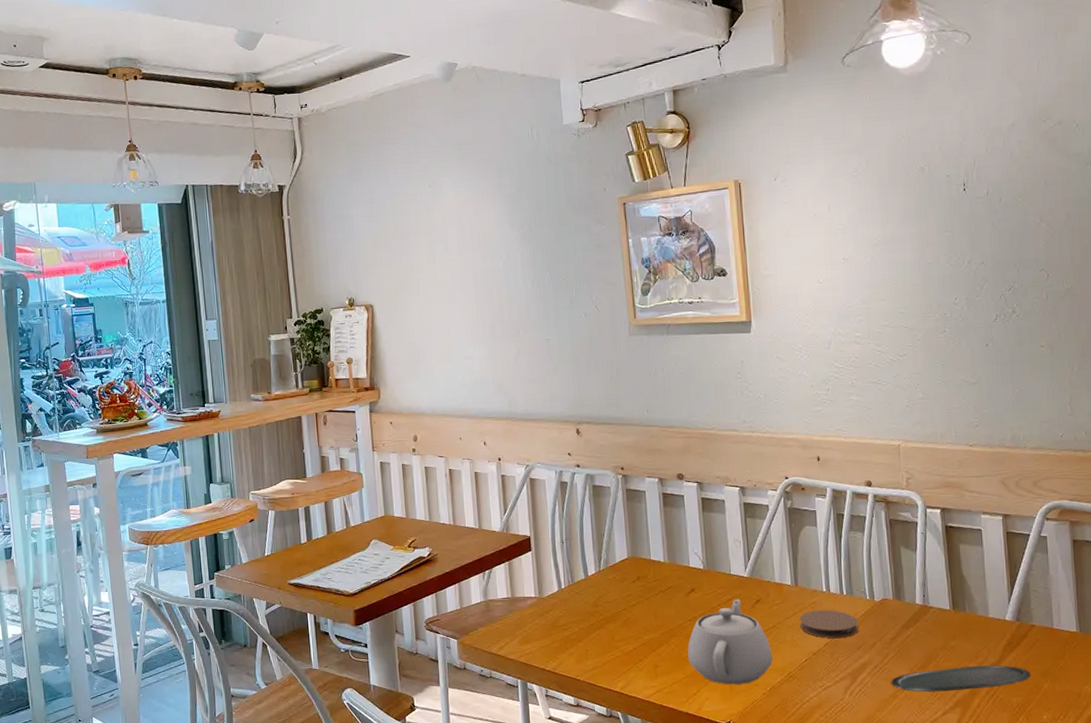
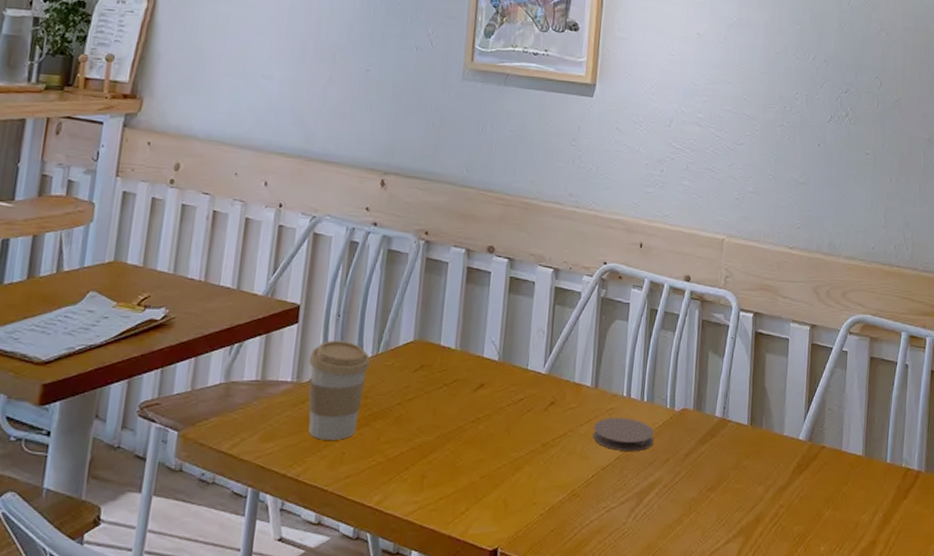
coffee cup: none [545,562,596,641] -> present [308,340,371,440]
teapot: present [688,598,773,685] -> none [462,399,558,503]
oval tray: present [891,665,1032,692] -> none [677,488,816,518]

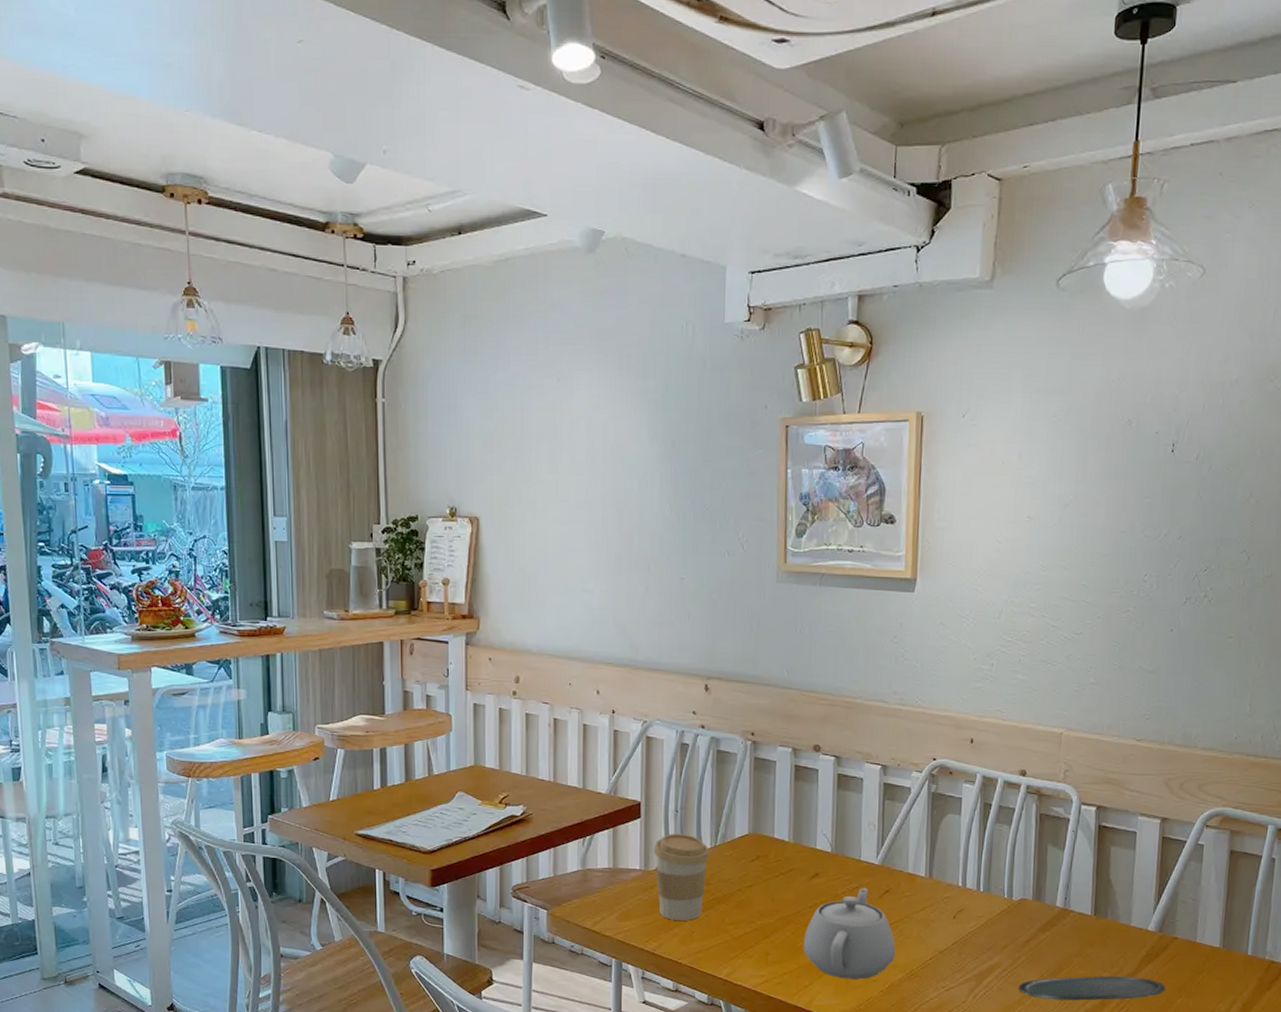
teapot: none [462,399,558,503] -> present [804,887,896,980]
coaster: present [593,417,654,452] -> none [929,905,992,938]
oval tray: none [677,488,816,518] -> present [1018,975,1166,1001]

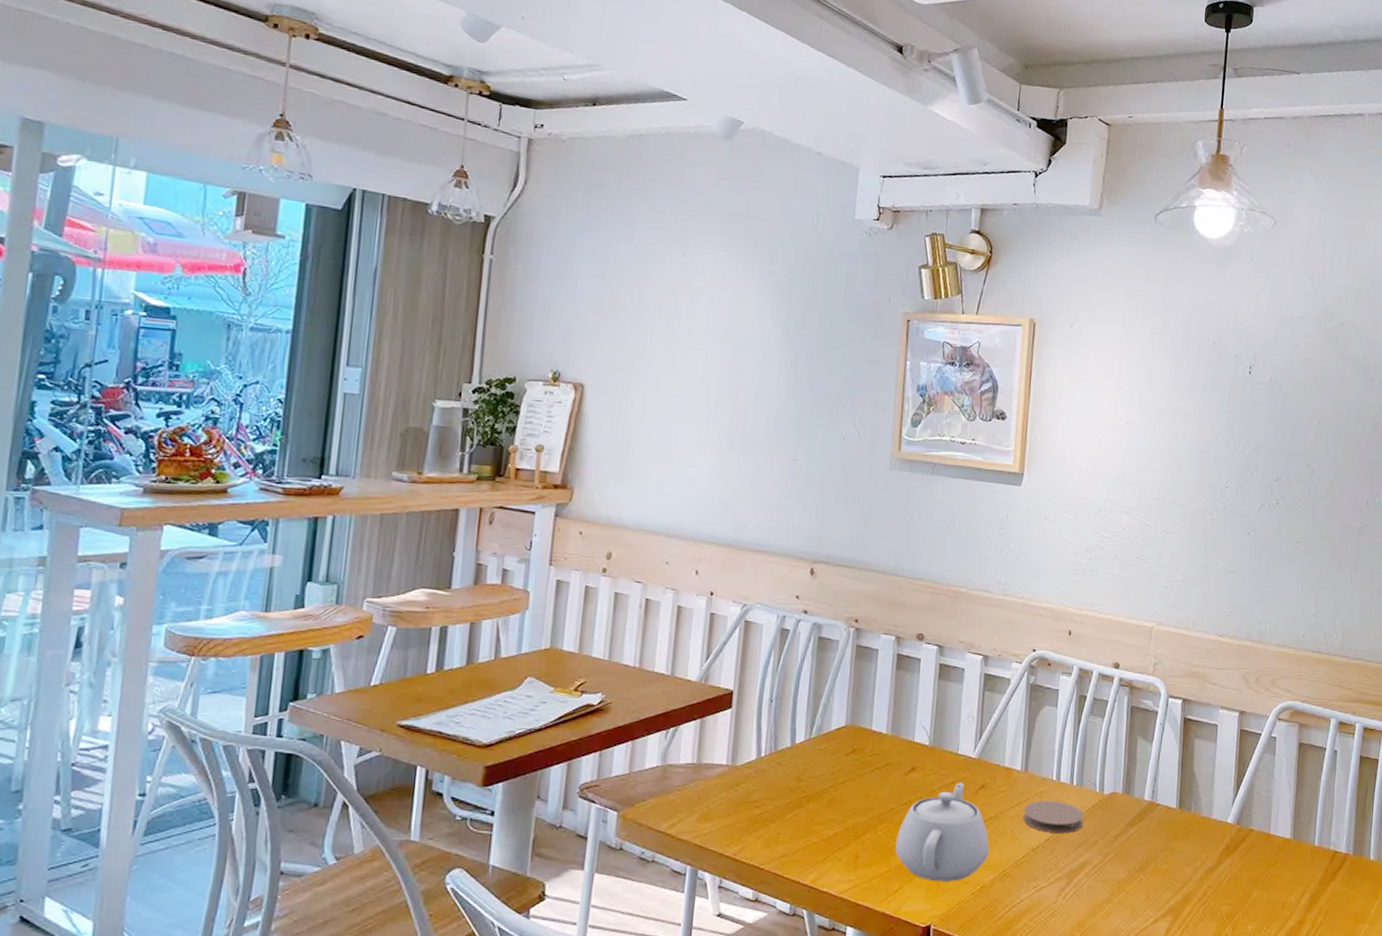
coffee cup: present [653,833,710,921] -> none [743,725,804,821]
coaster: none [929,905,992,938] -> present [1023,800,1084,834]
oval tray: present [1018,975,1166,1001] -> none [1107,870,1243,897]

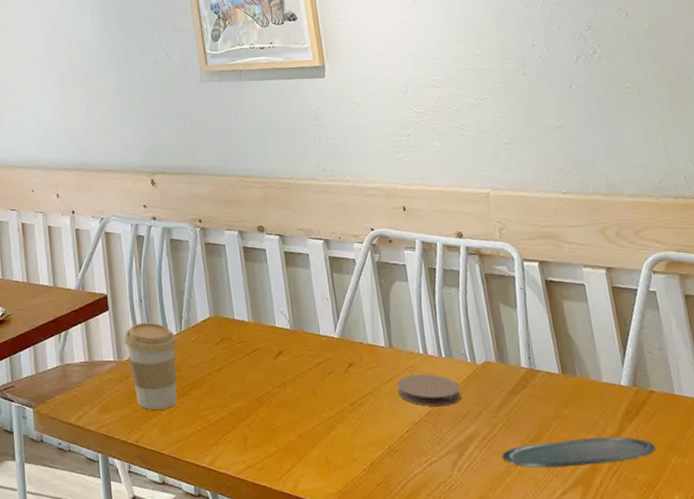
coffee cup: none [743,725,804,821] -> present [124,322,177,410]
teapot: present [895,782,989,882] -> none [278,362,371,460]
oval tray: none [1107,870,1243,897] -> present [501,436,656,468]

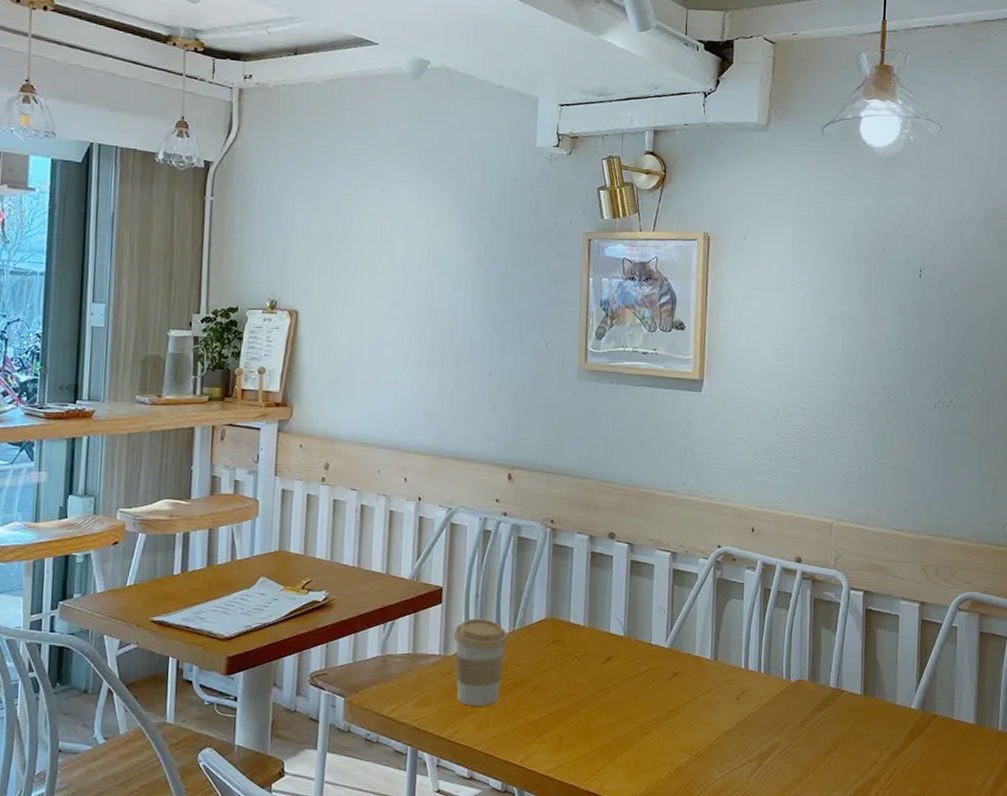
coaster: present [397,374,461,407] -> none [714,687,772,719]
oval tray: present [501,436,656,468] -> none [796,753,929,779]

